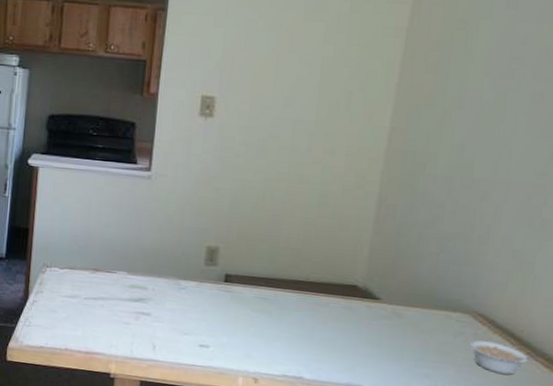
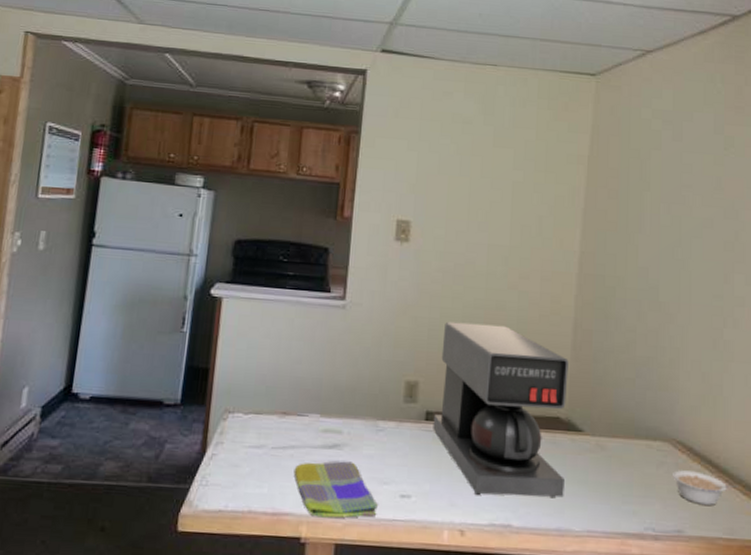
dish towel: none [104,312,179,361] -> present [294,461,378,518]
coffee maker: none [231,193,370,358] -> present [433,321,569,499]

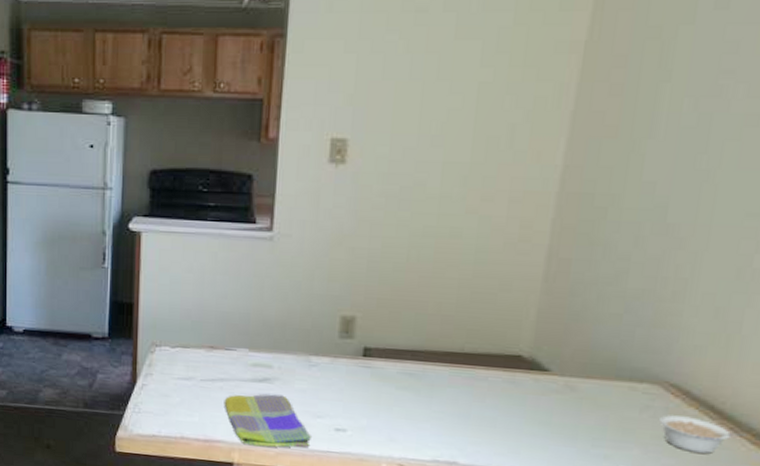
coffee maker: present [433,321,569,499] -> none [371,252,538,439]

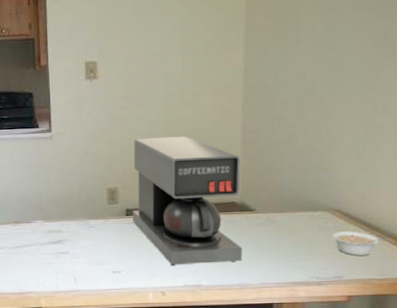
dish towel: present [224,394,311,448] -> none [30,252,97,293]
coffee maker: none [371,252,538,439] -> present [132,136,242,266]

